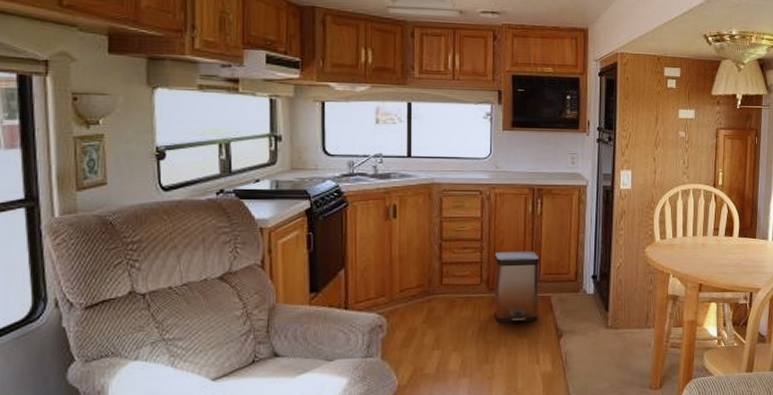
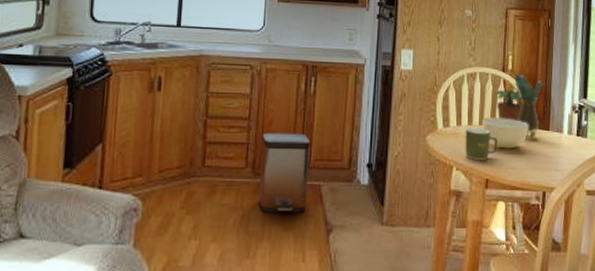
mug: none [680,239,710,267] -> present [465,128,498,160]
bowl: none [695,229,738,257] -> present [481,117,529,149]
potted plant: none [708,204,731,231] -> present [496,90,522,121]
vase: none [723,186,750,246] -> present [513,70,543,139]

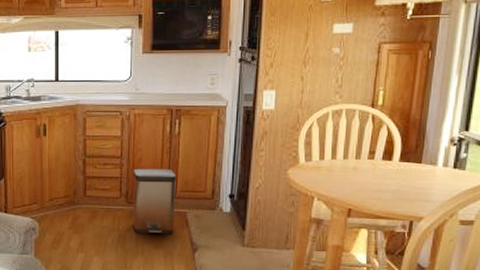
mug: present [465,128,498,160] -> none [327,162,363,191]
bowl: present [481,117,529,149] -> none [346,152,399,181]
potted plant: present [496,90,522,121] -> none [363,125,392,155]
vase: present [513,70,543,139] -> none [383,106,418,171]

